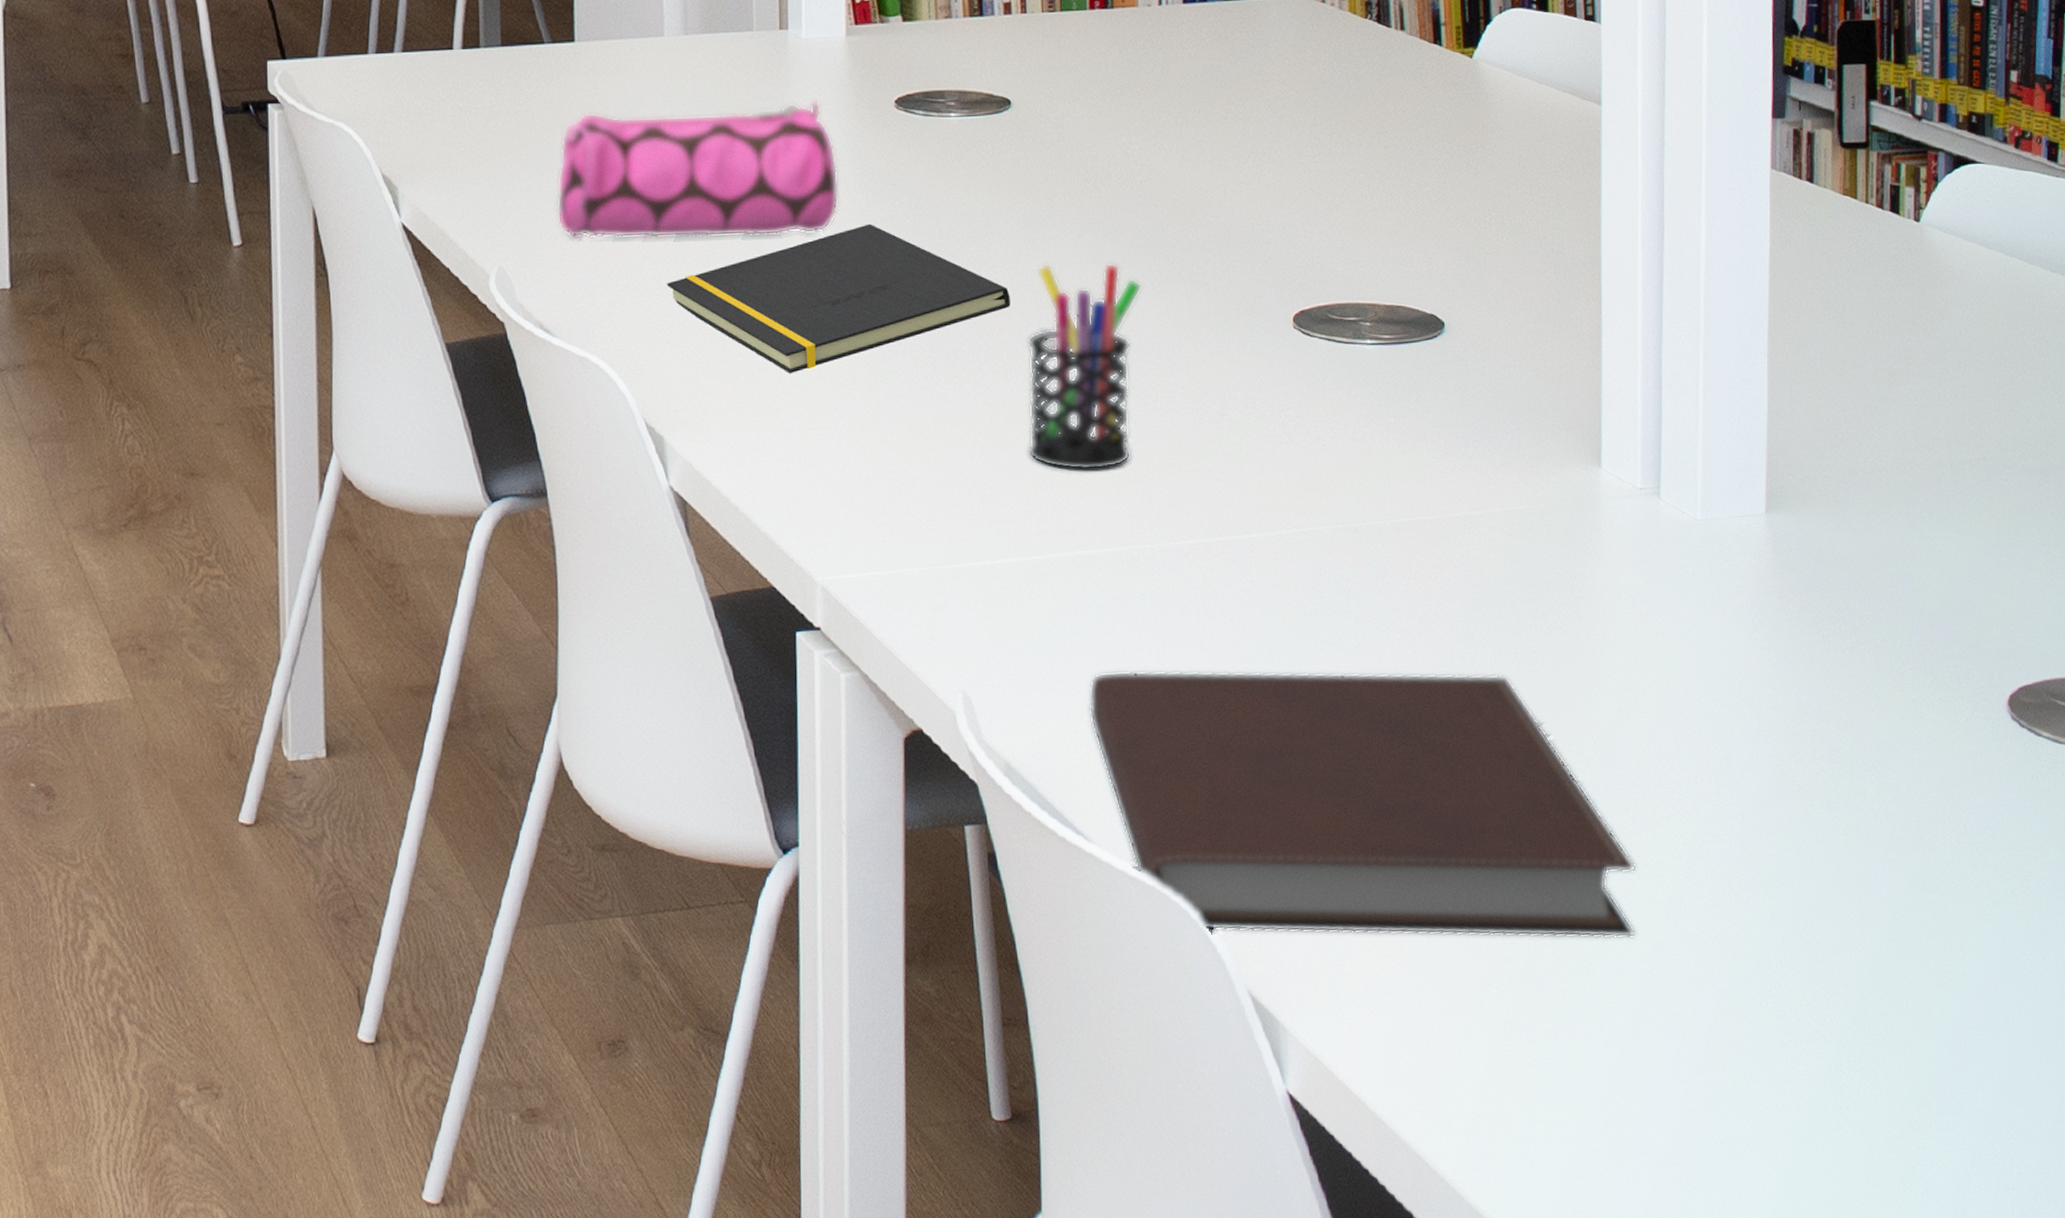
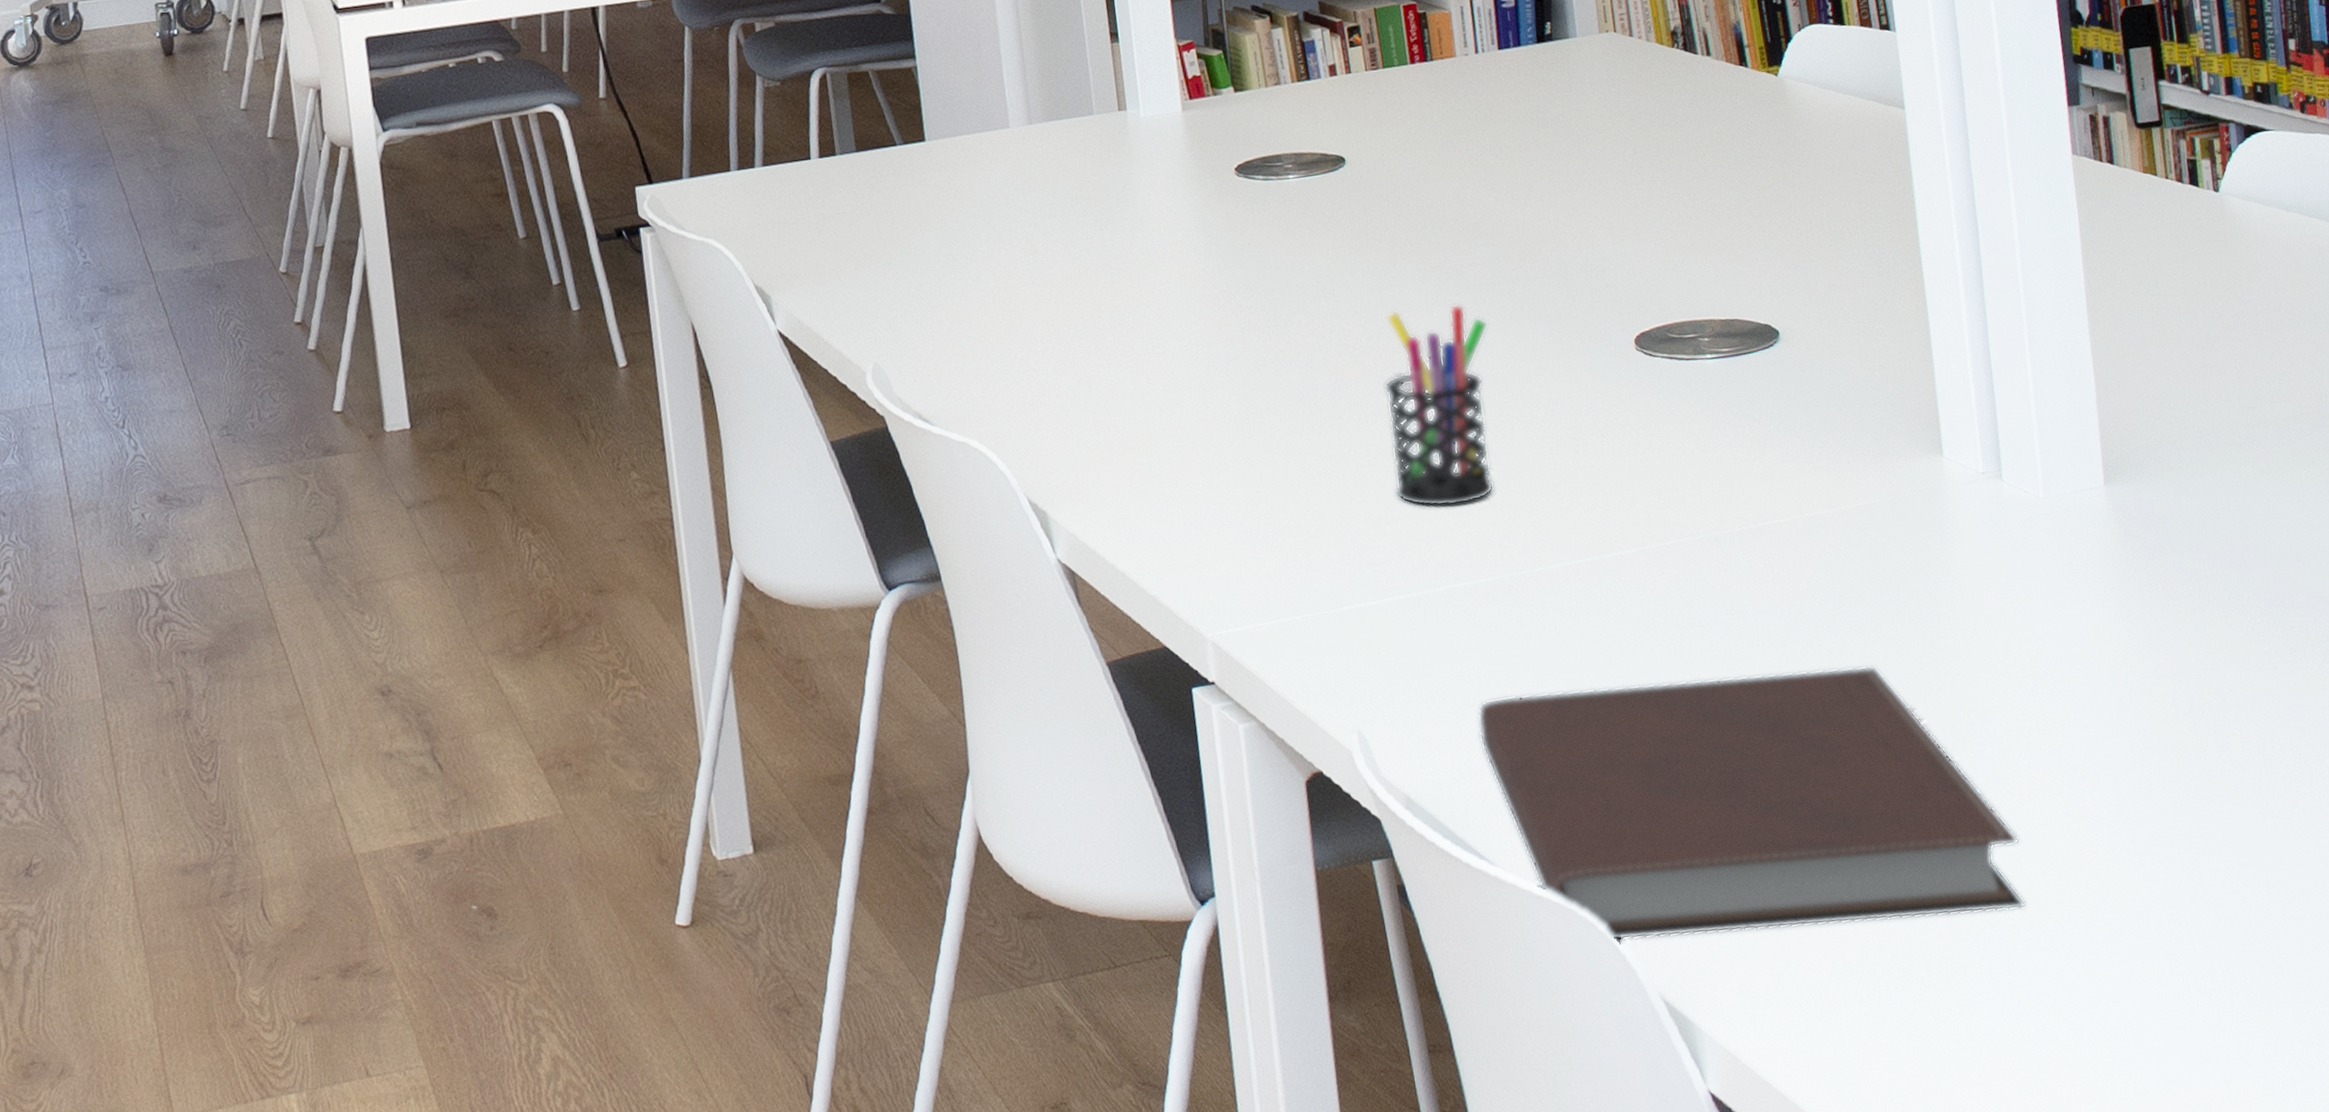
pencil case: present [557,99,839,238] -> none [921,174,1192,329]
notepad: present [667,223,1010,373] -> none [1035,288,1365,439]

